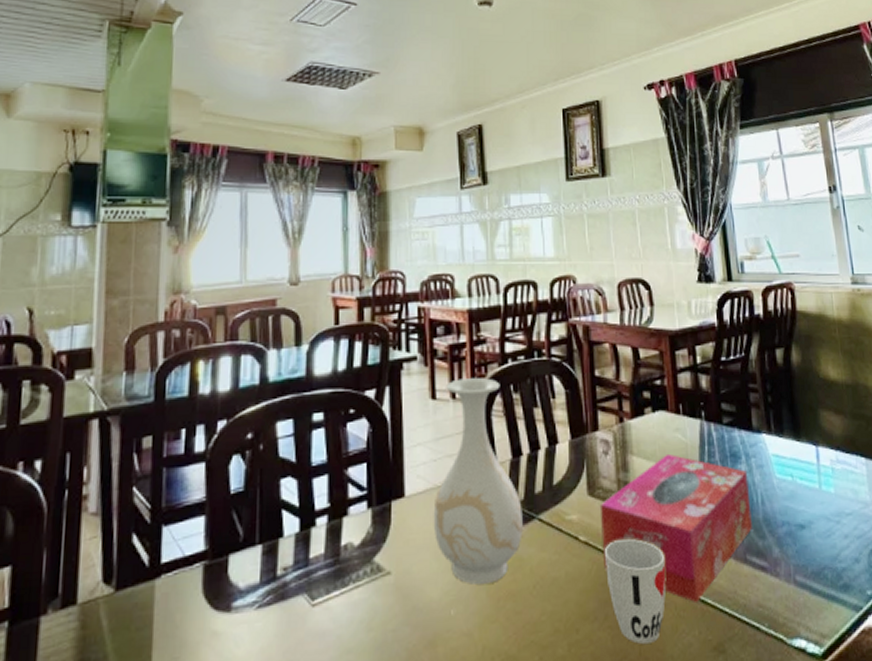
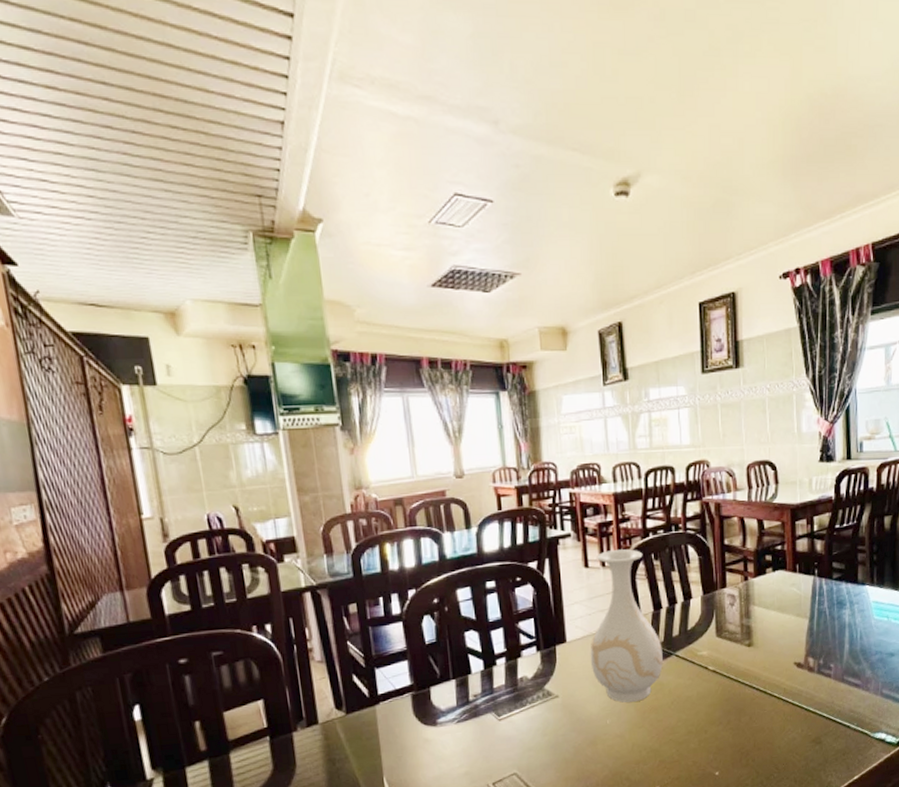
tissue box: present [599,453,752,602] -> none [725,603,851,710]
cup: present [604,538,666,644] -> none [728,667,777,739]

